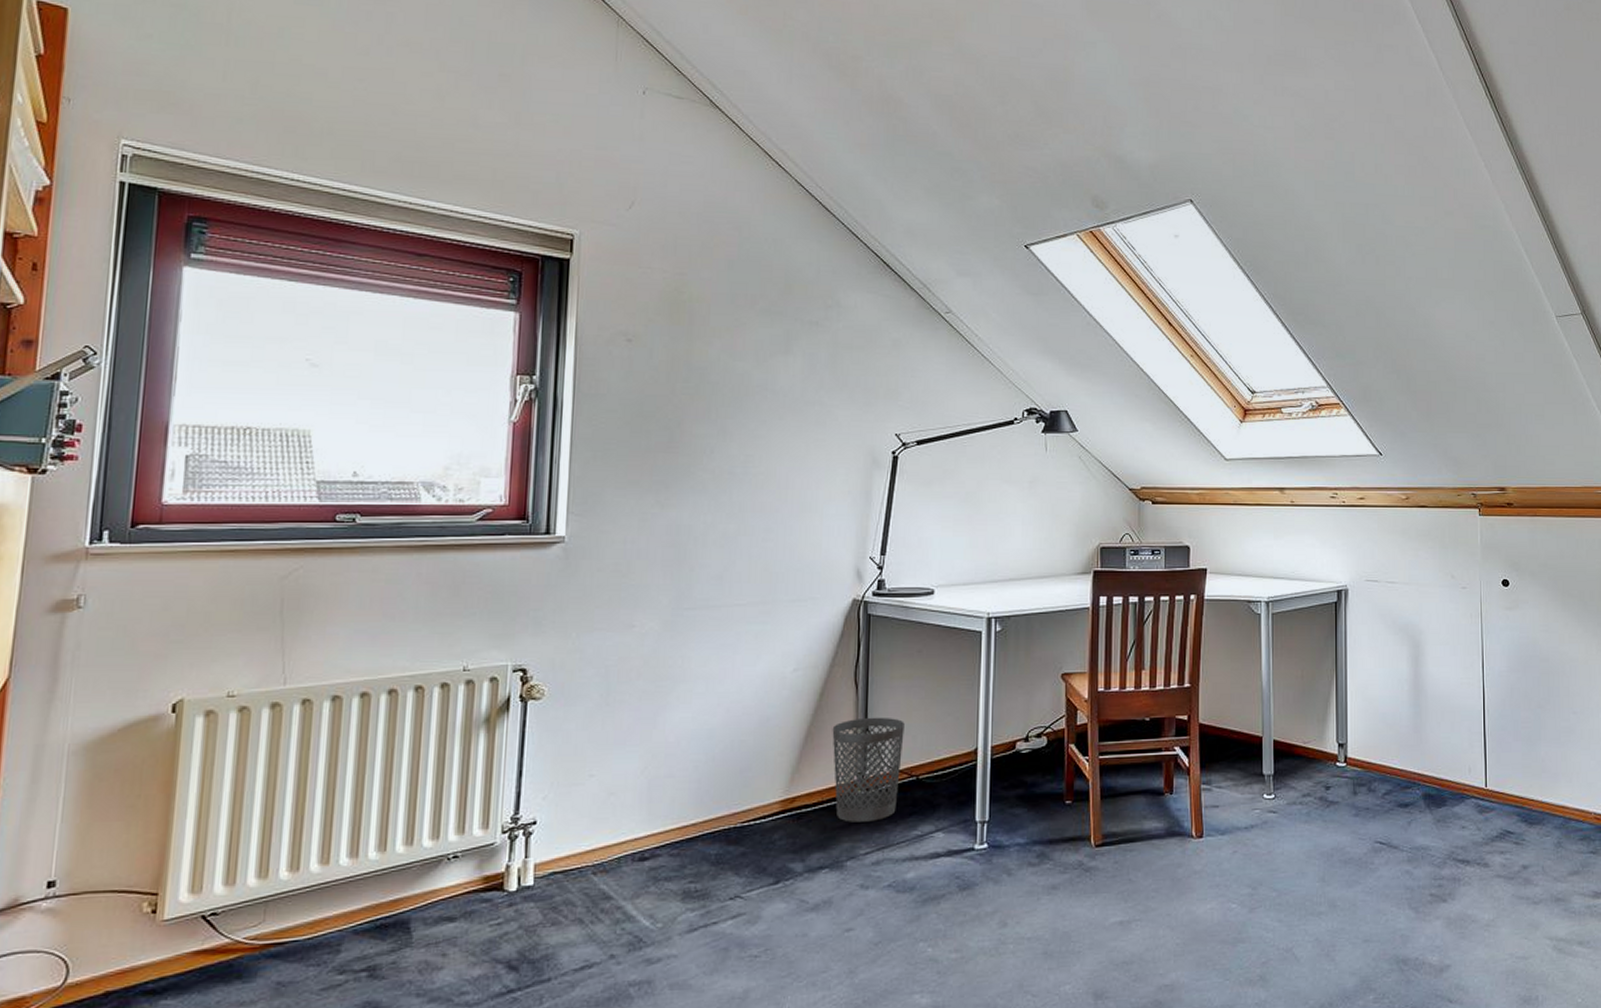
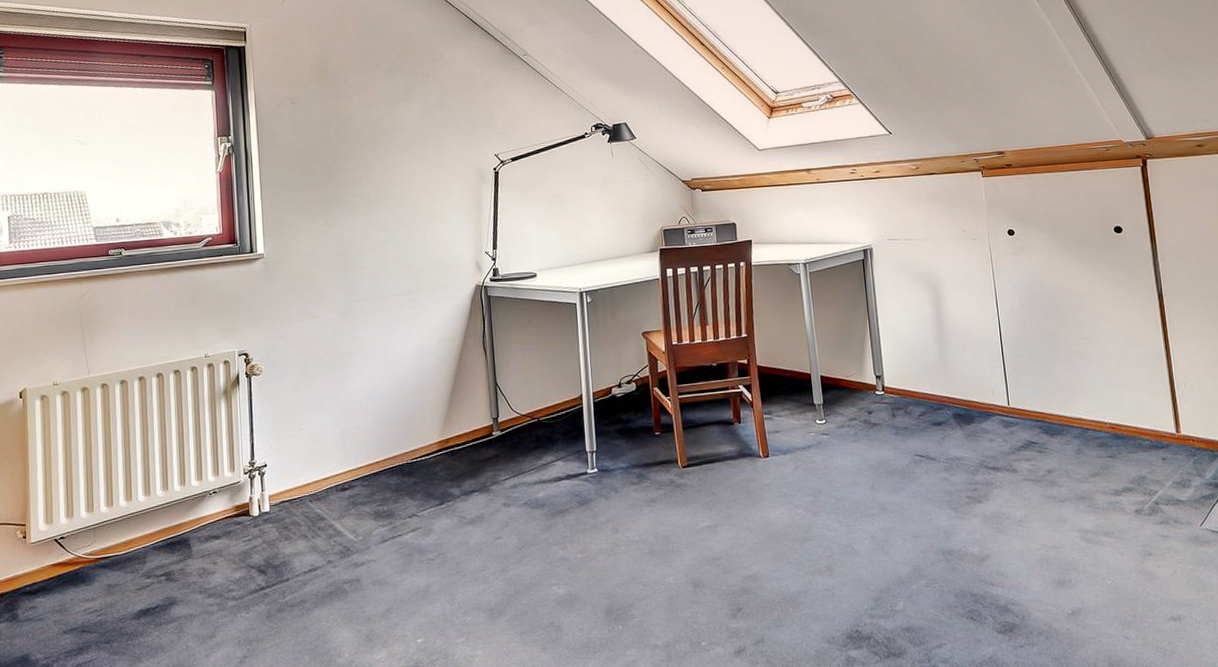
wastebasket: present [832,717,905,822] -> none [470,374,525,456]

